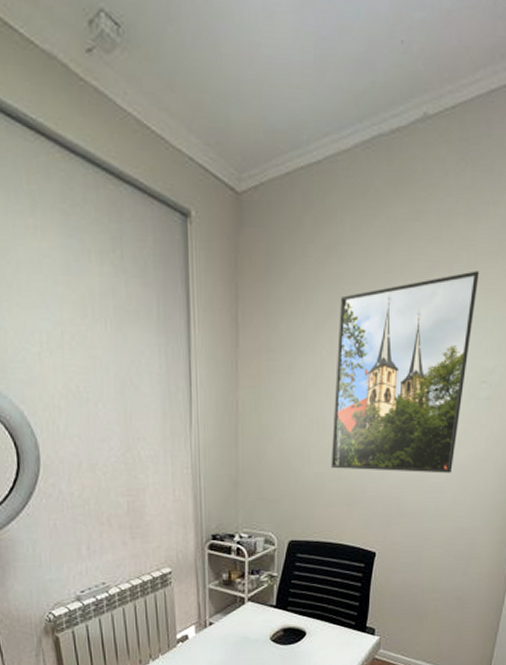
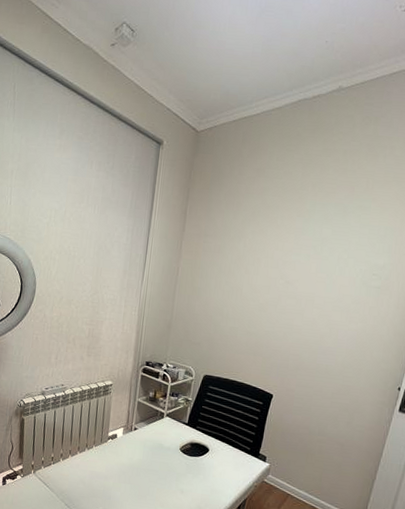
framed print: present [331,271,480,474] -> none [243,193,376,341]

